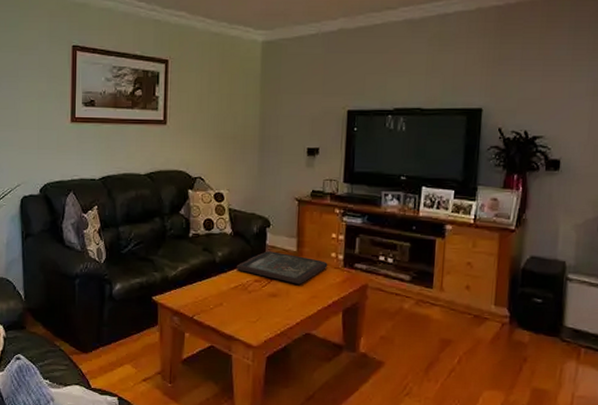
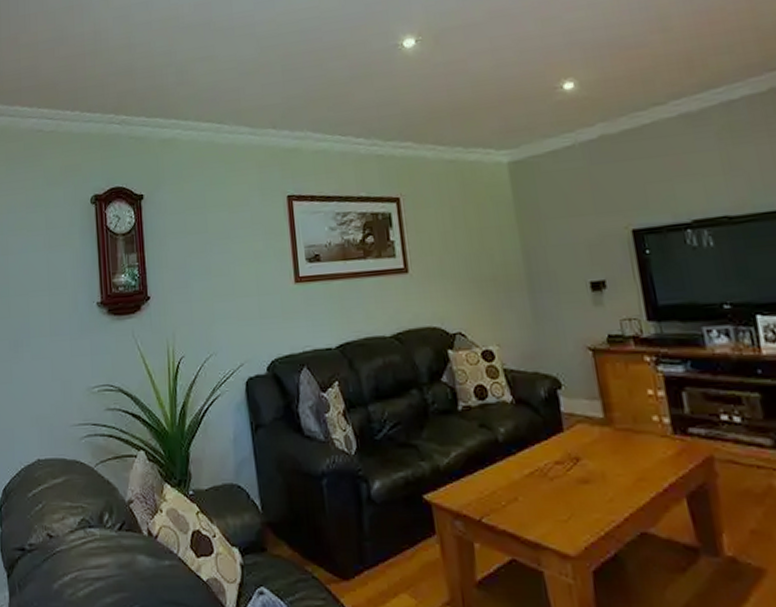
board game: present [236,251,328,284] -> none [526,420,651,463]

